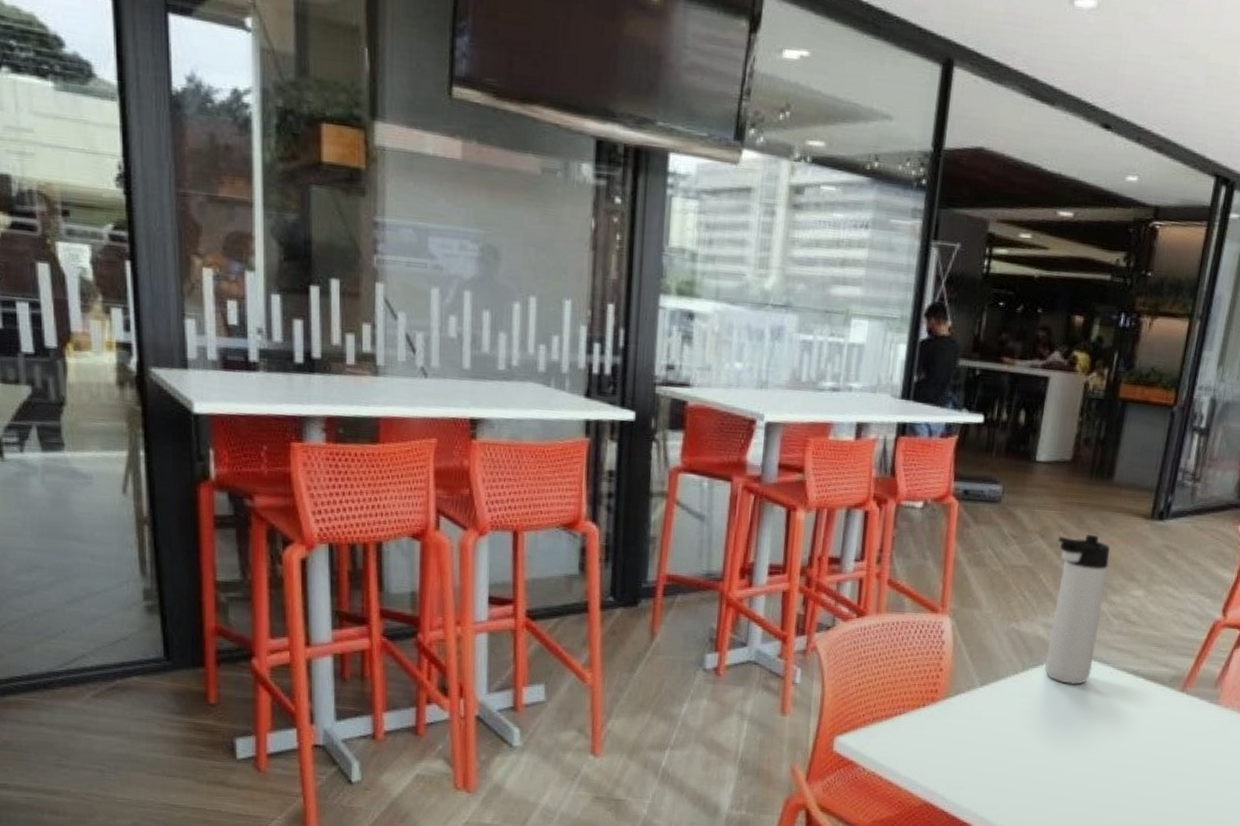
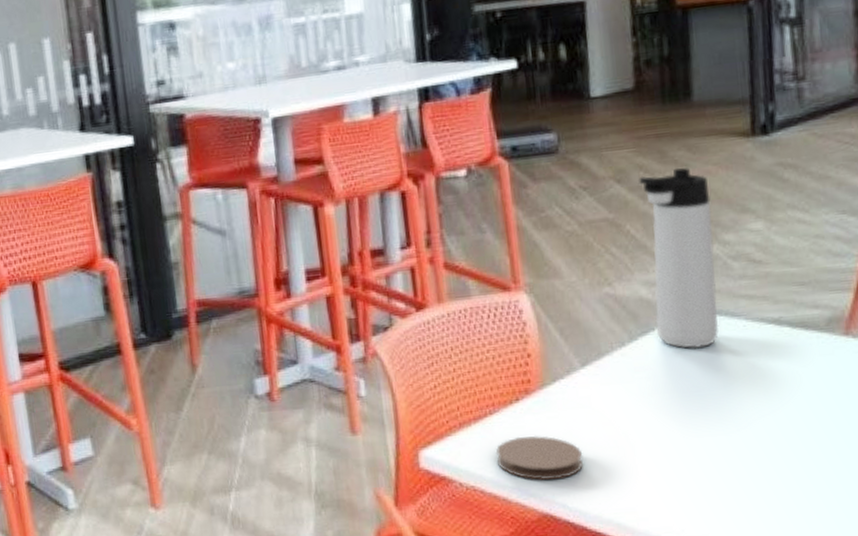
coaster: none [897,736,967,775] -> present [495,435,583,481]

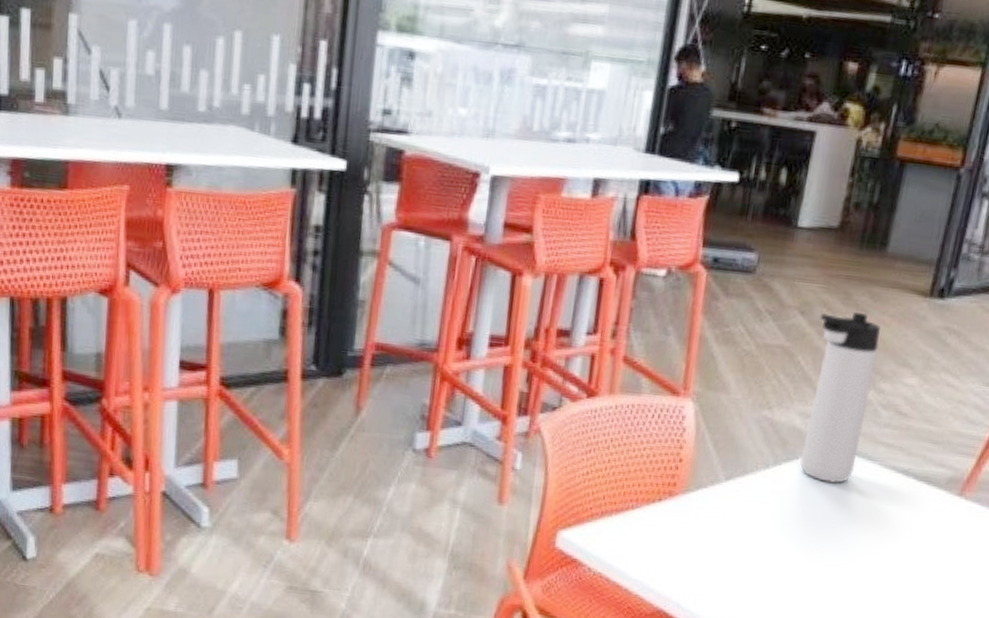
coaster: present [495,435,583,481] -> none [627,534,707,580]

